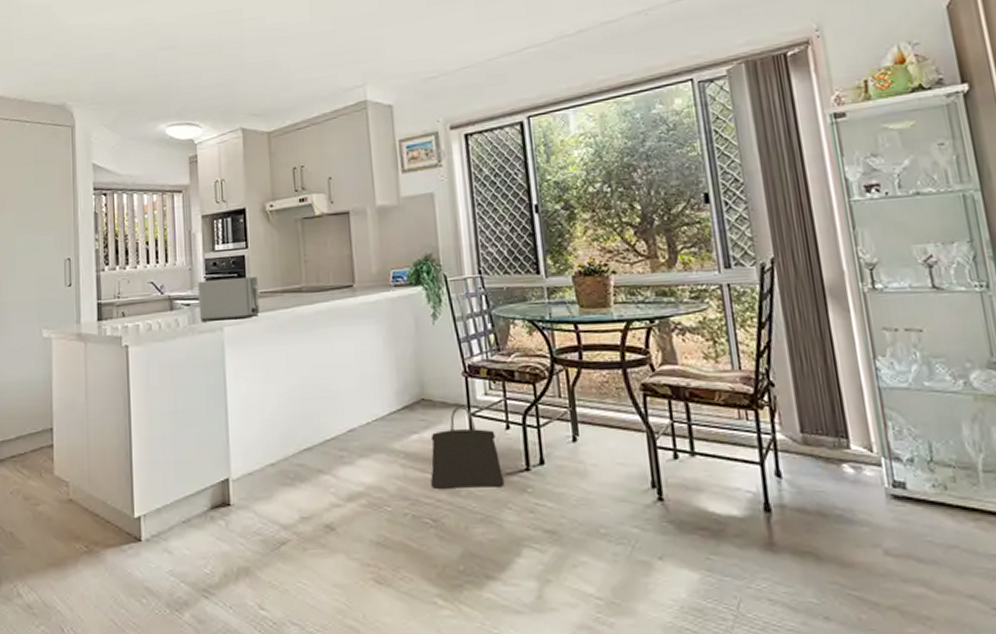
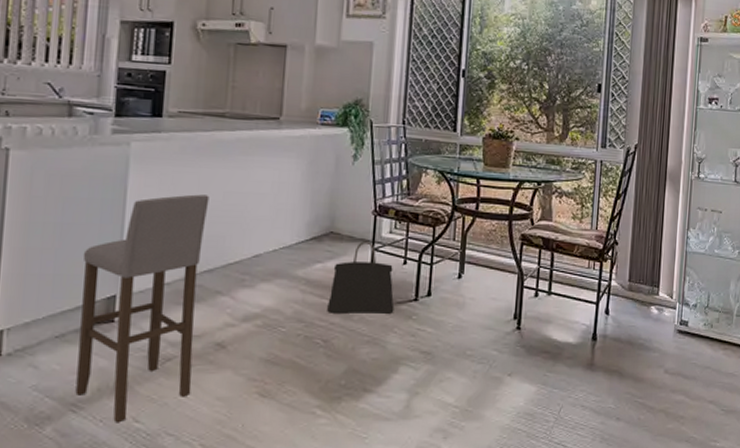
bar stool: none [196,371,309,610] -> present [75,194,209,423]
toaster: present [197,276,259,322] -> none [103,90,178,136]

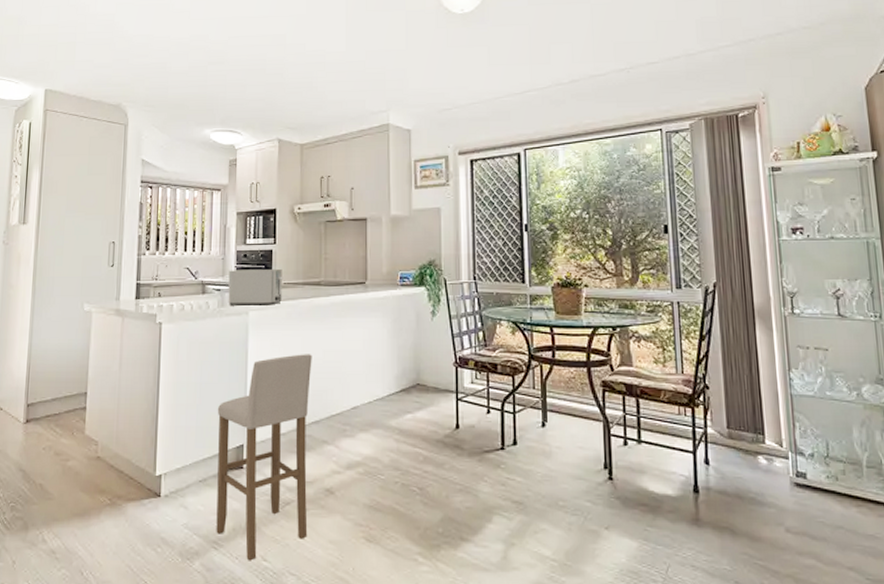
toaster: none [103,90,178,136] -> present [228,268,283,305]
handbag: present [327,240,394,314] -> none [420,391,483,462]

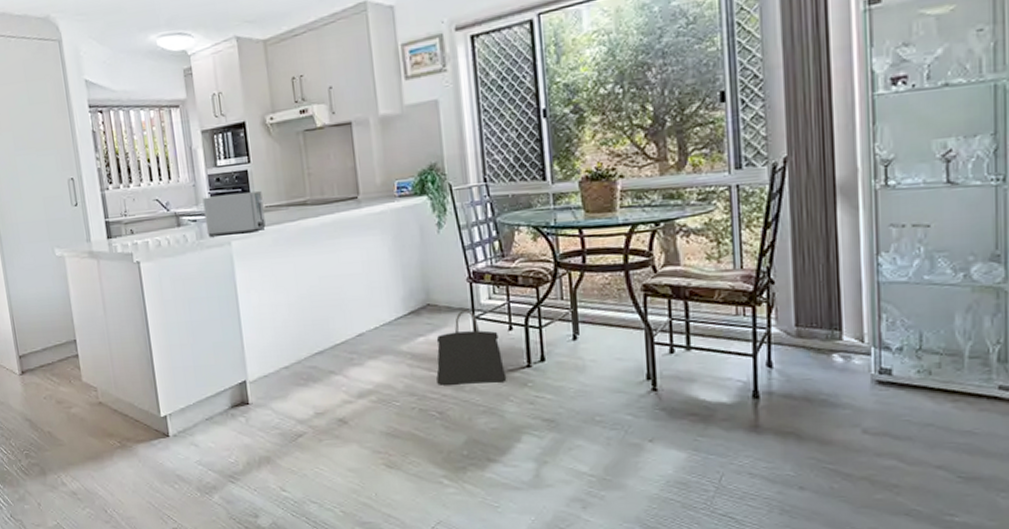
bar stool: present [216,354,312,561] -> none [213,281,325,492]
handbag: none [420,391,483,462] -> present [436,309,507,385]

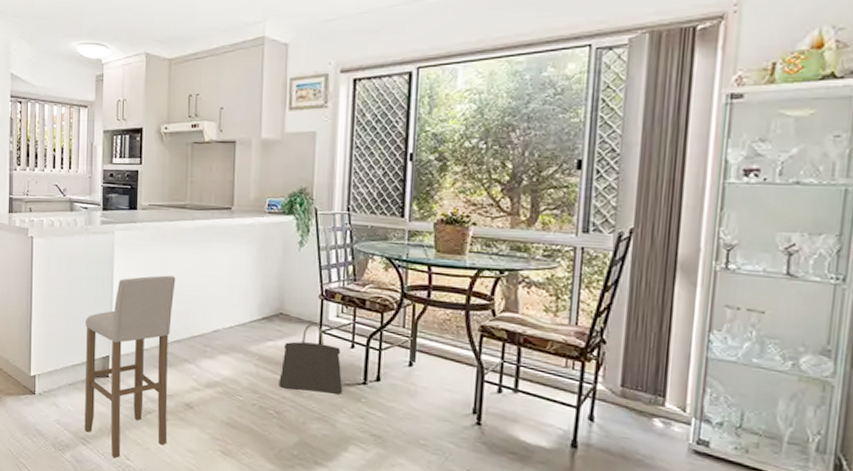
toaster: present [202,190,266,237] -> none [95,189,149,226]
bar stool: none [213,281,325,492] -> present [84,275,176,458]

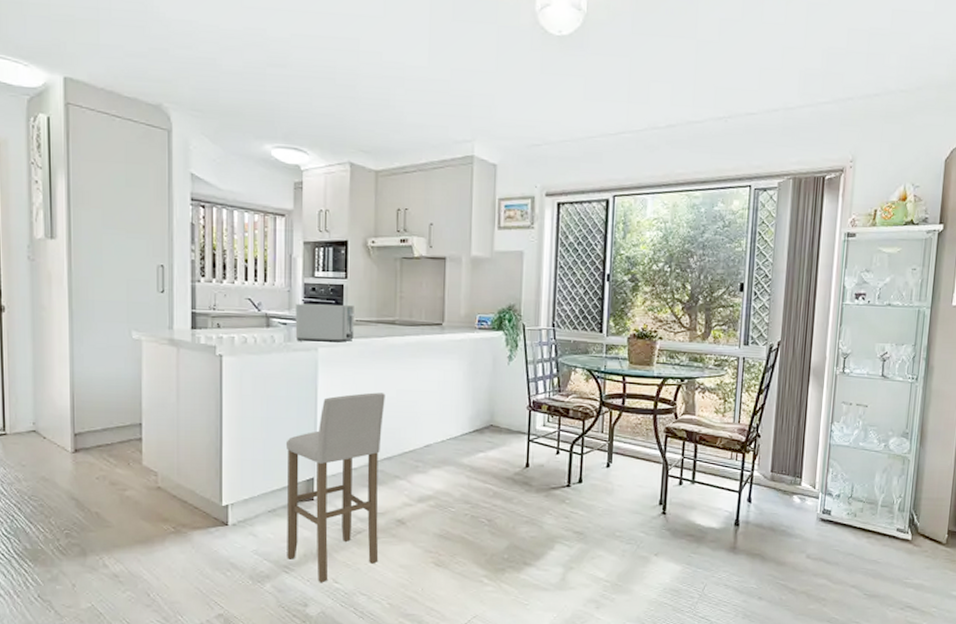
toaster: none [95,189,149,226] -> present [295,303,355,342]
handbag: present [279,322,343,394] -> none [490,432,549,498]

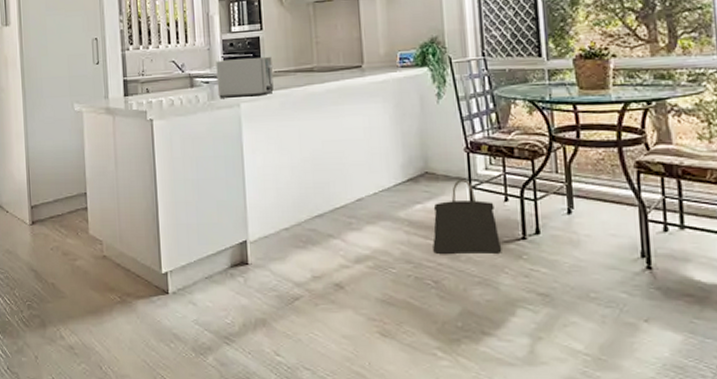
bar stool: present [285,392,385,583] -> none [216,145,320,356]
handbag: none [490,432,549,498] -> present [433,178,502,254]

